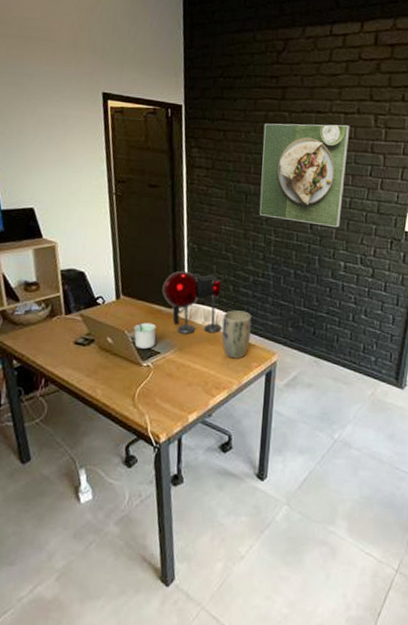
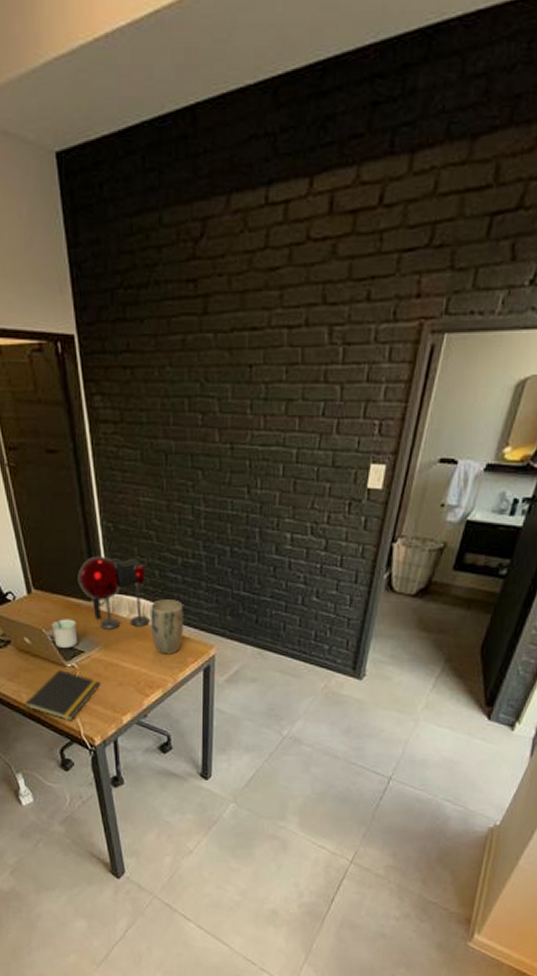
notepad: none [98,369,172,418] -> present [25,670,101,721]
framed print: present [260,123,350,228] -> none [182,344,296,490]

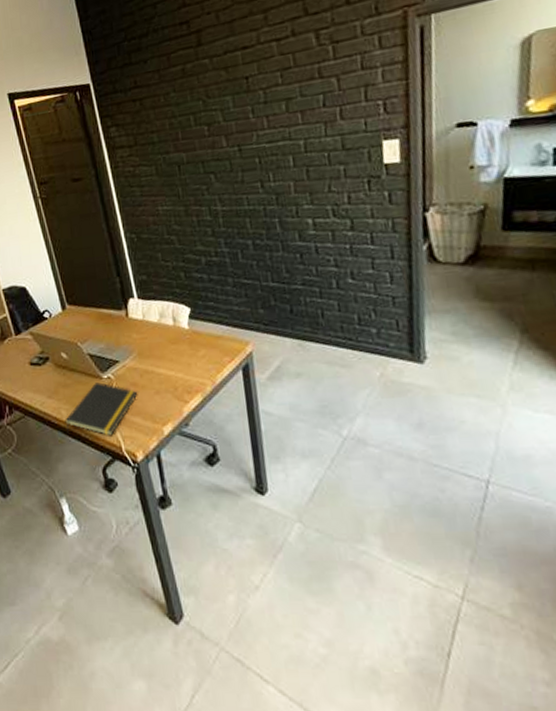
desk lamp: present [47,556,150,648] -> none [82,264,181,360]
plant pot: present [150,599,184,654] -> none [179,299,216,356]

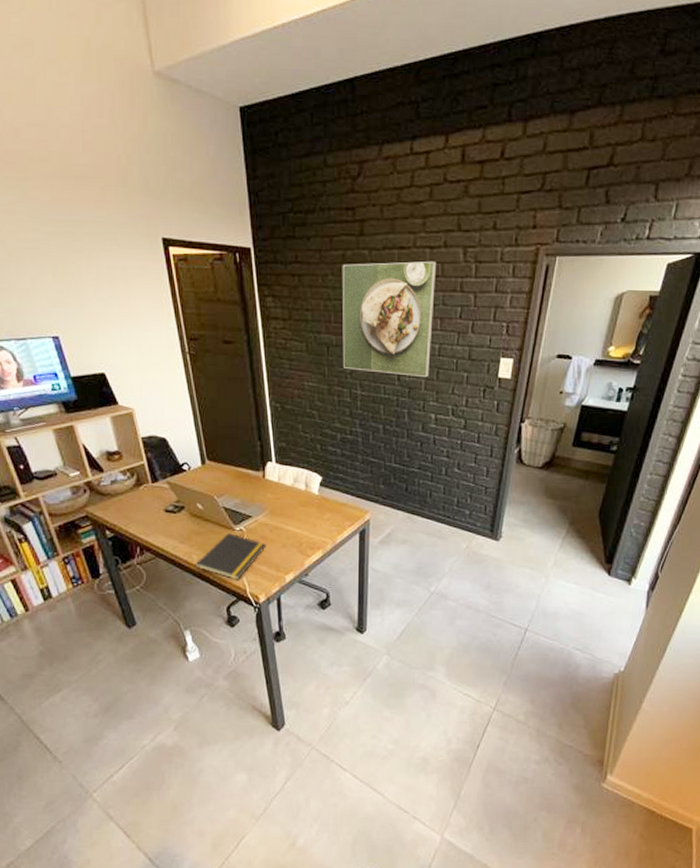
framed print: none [183,52,298,185] -> present [342,261,437,378]

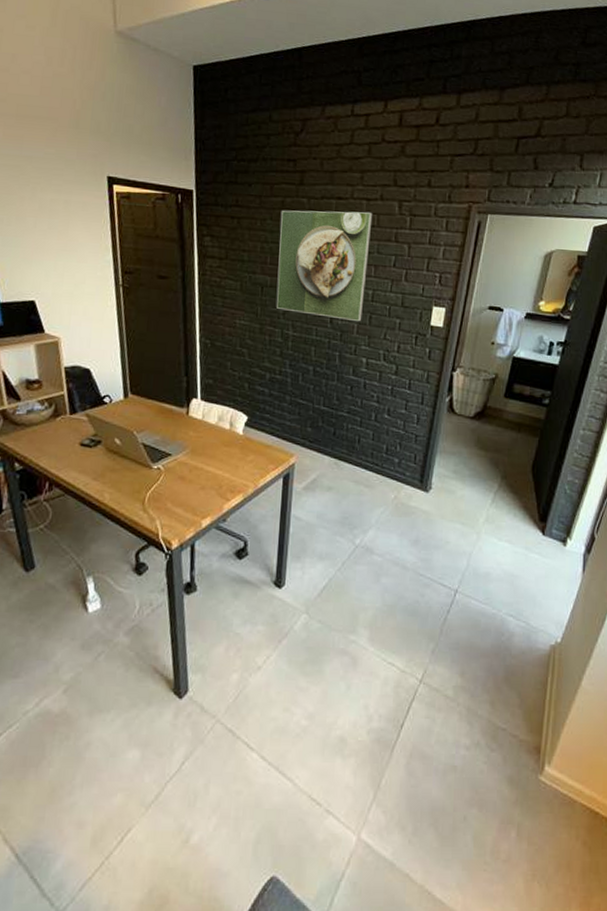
notepad: present [195,533,266,580] -> none [106,471,184,523]

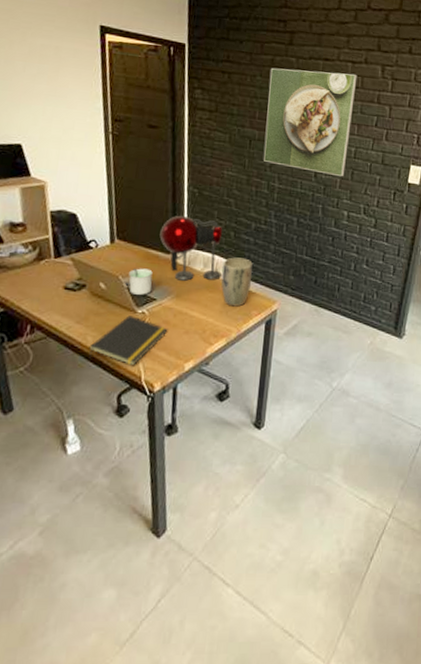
notepad: none [106,471,184,523] -> present [89,315,168,366]
desk lamp: none [137,367,236,450] -> present [122,215,222,295]
plant pot: none [236,409,269,461] -> present [221,257,253,307]

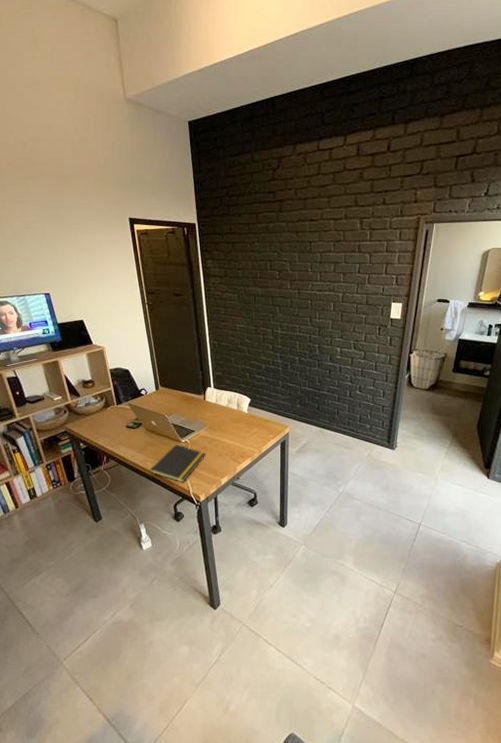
desk lamp: present [122,215,222,295] -> none [168,363,242,428]
plant pot: present [221,257,253,307] -> none [242,393,267,433]
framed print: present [264,68,357,177] -> none [265,229,339,319]

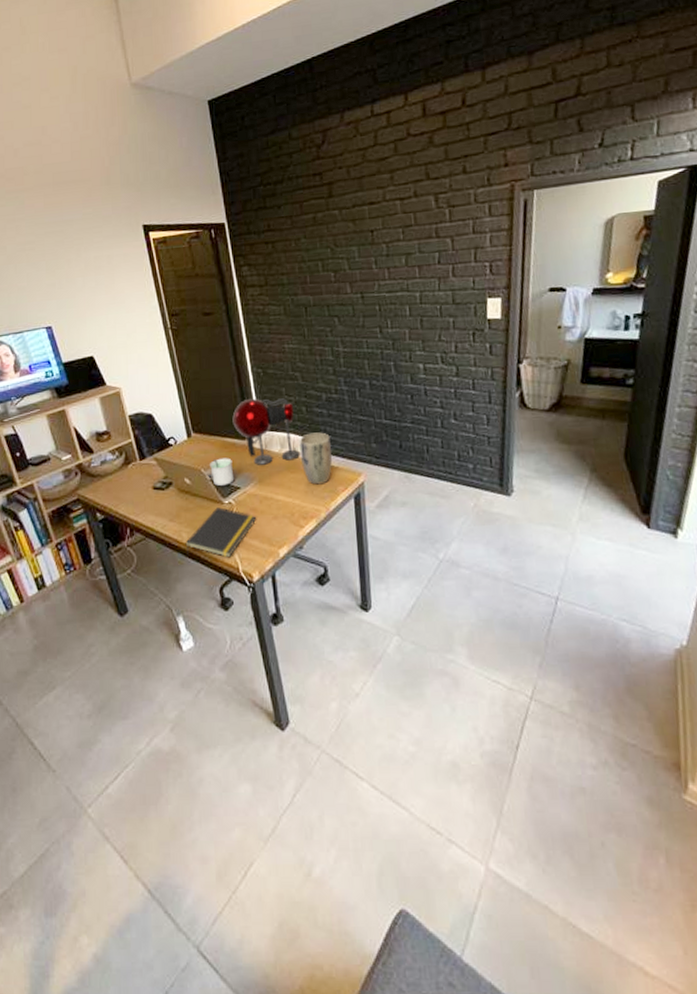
desk lamp: none [168,363,242,428] -> present [205,398,300,486]
plant pot: none [242,393,267,433] -> present [299,432,333,485]

